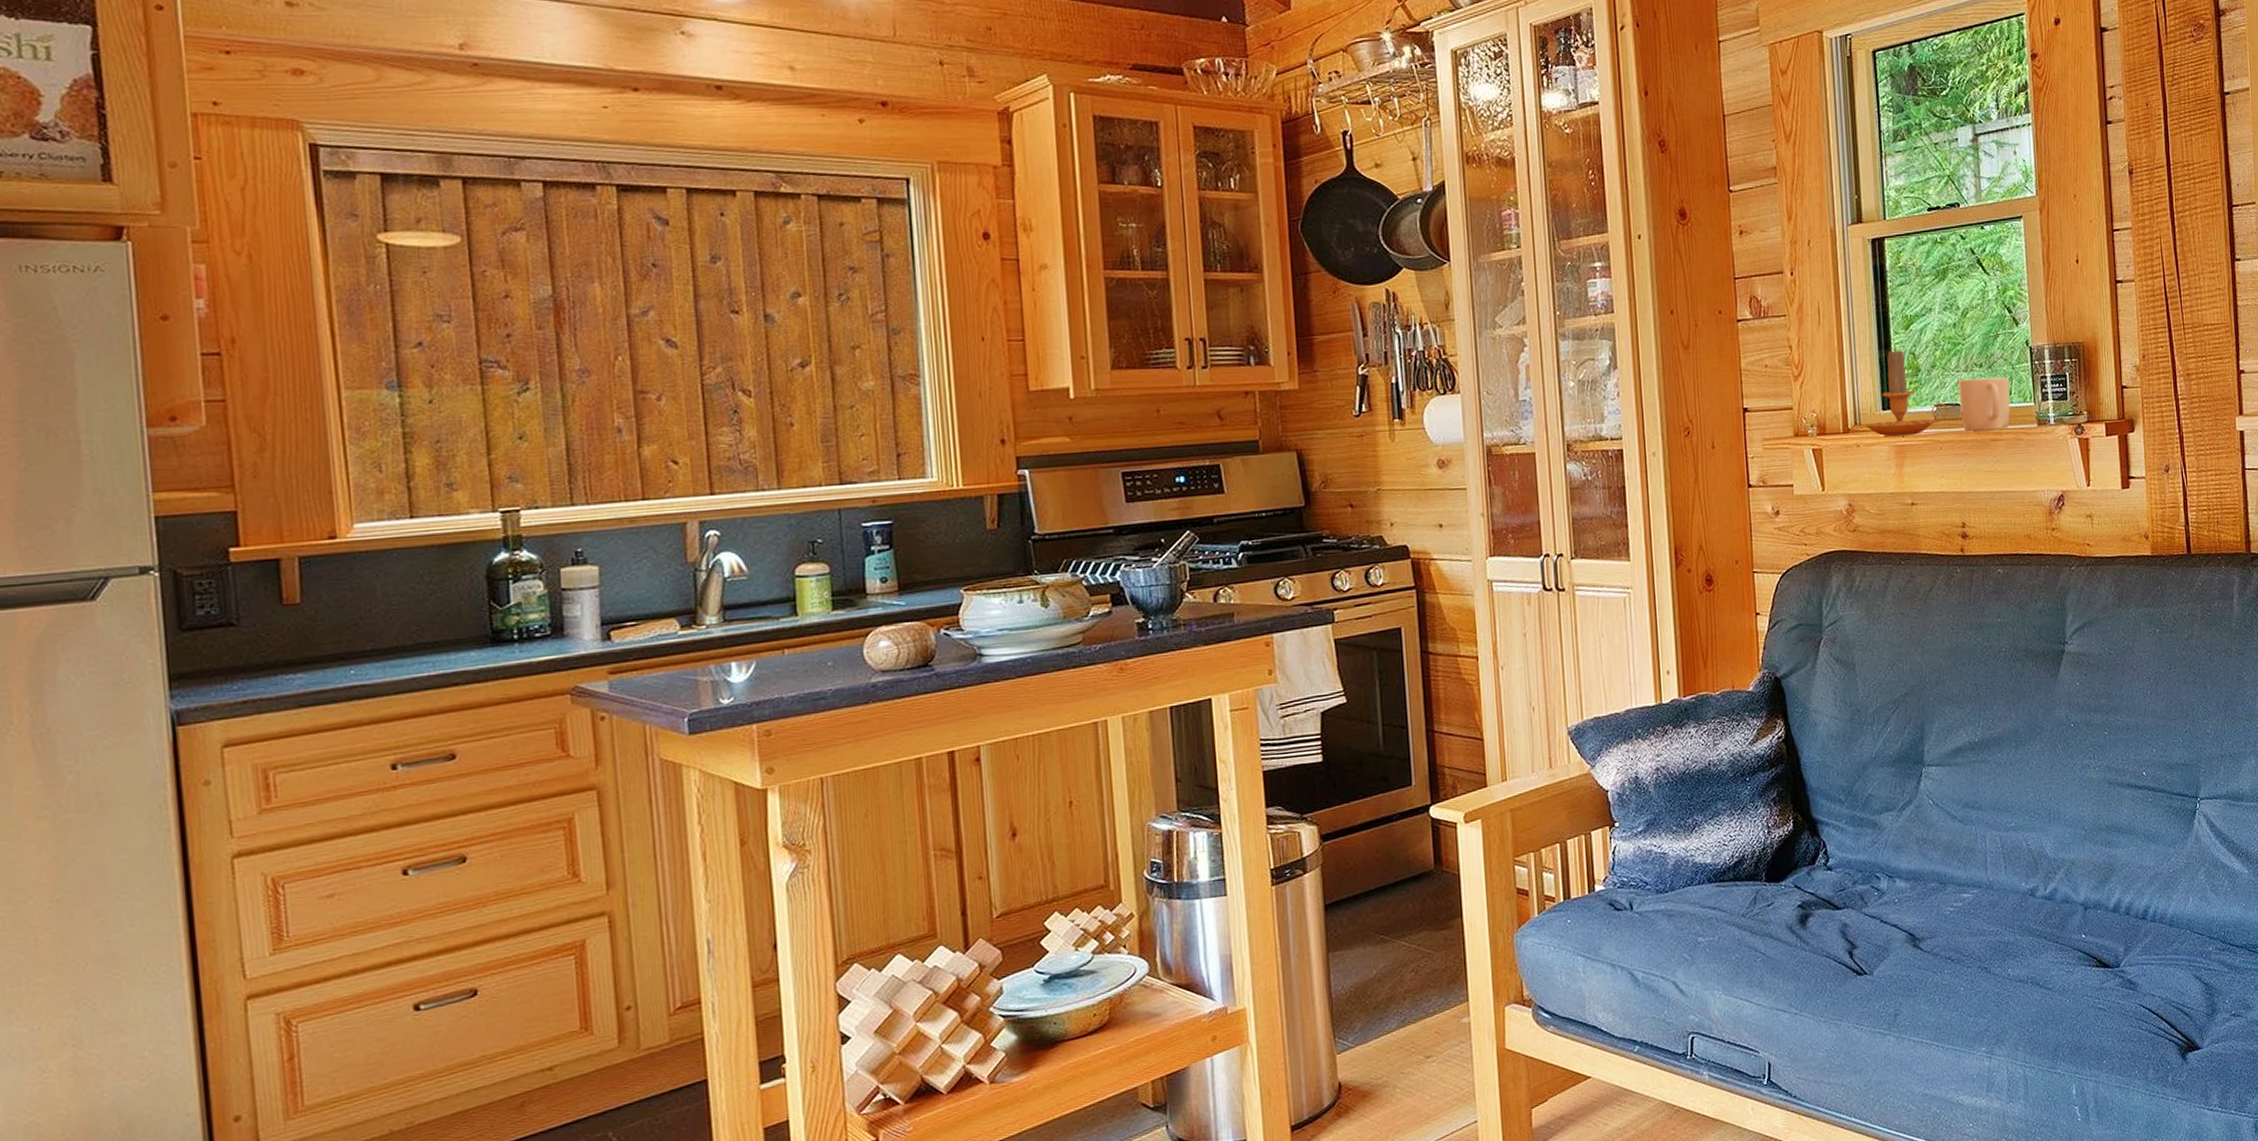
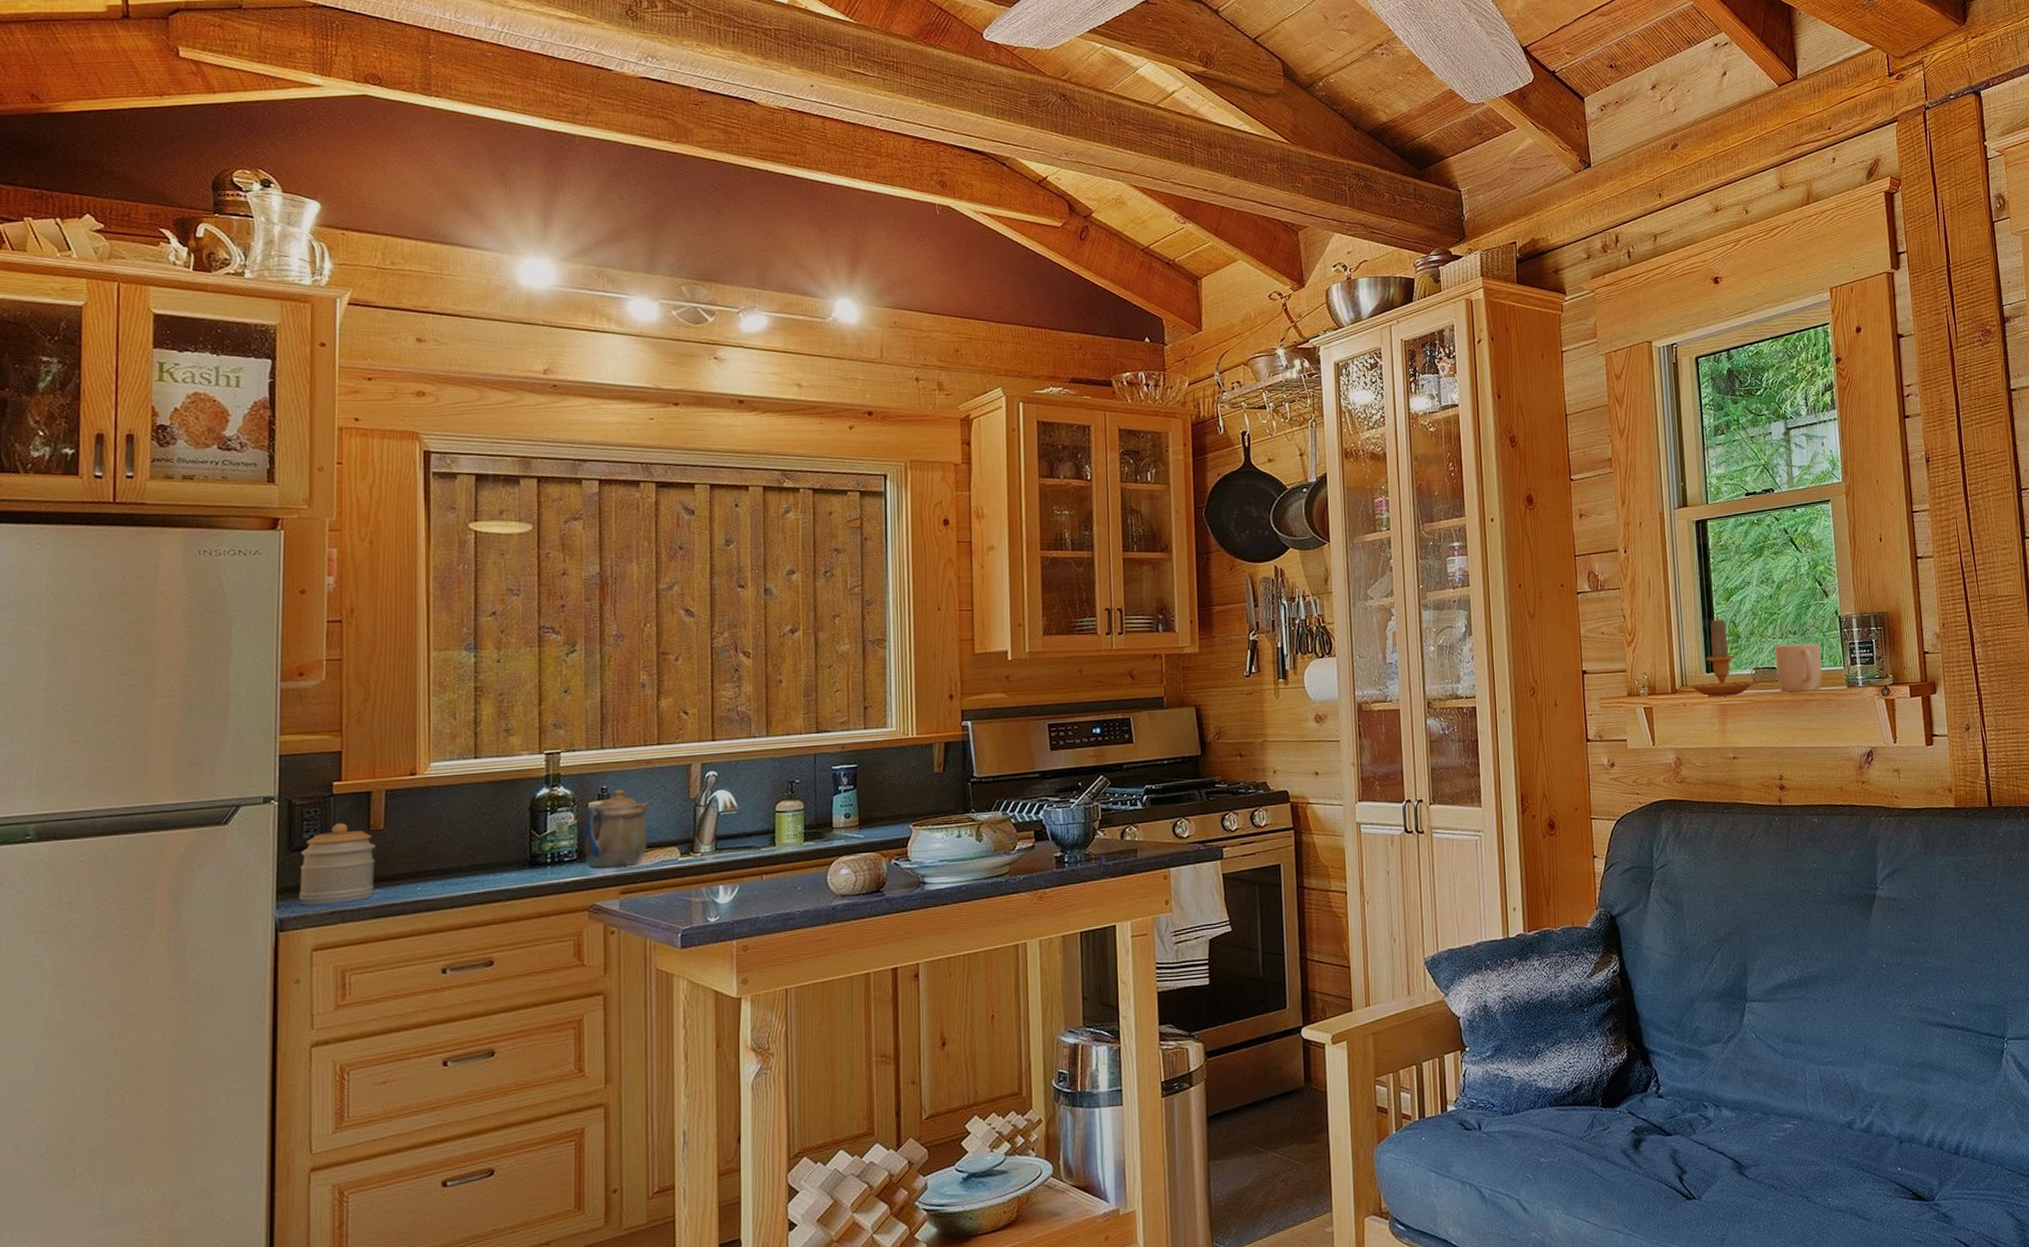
jar: none [196,595,295,695] -> present [299,822,376,907]
teapot: none [557,552,639,646] -> present [584,789,649,870]

